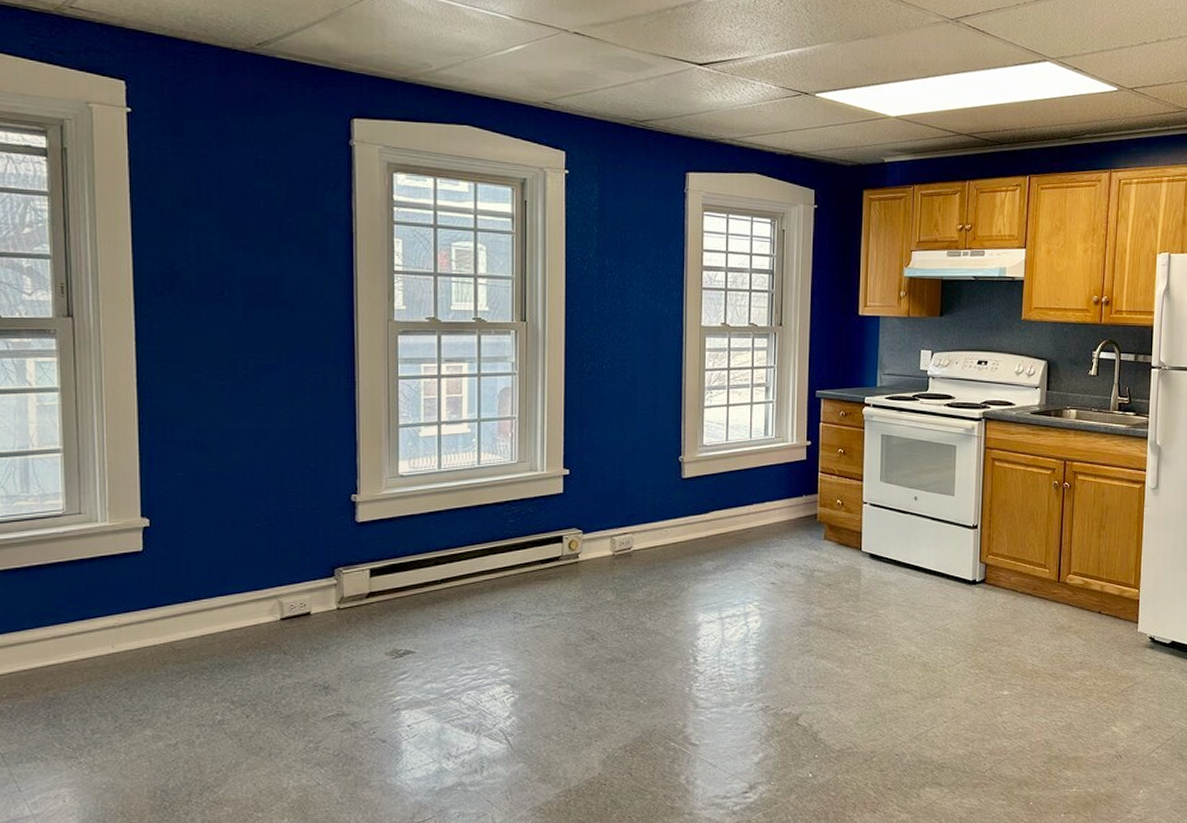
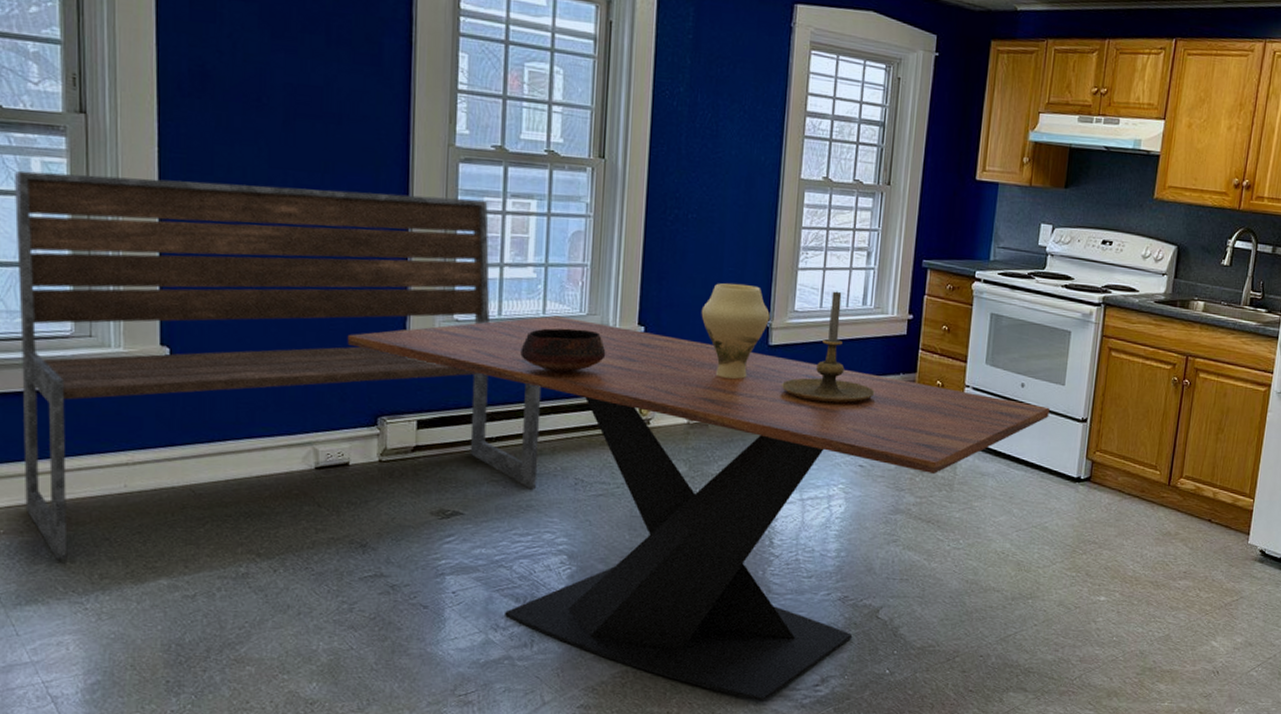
bench: none [11,366,480,720] -> present [13,170,542,561]
dining table: none [305,465,942,811] -> present [347,315,1050,701]
bowl: none [459,476,536,515] -> present [520,328,606,372]
vase: none [619,424,681,512] -> present [701,283,770,380]
candle holder: none [695,425,781,527] -> present [781,291,875,404]

